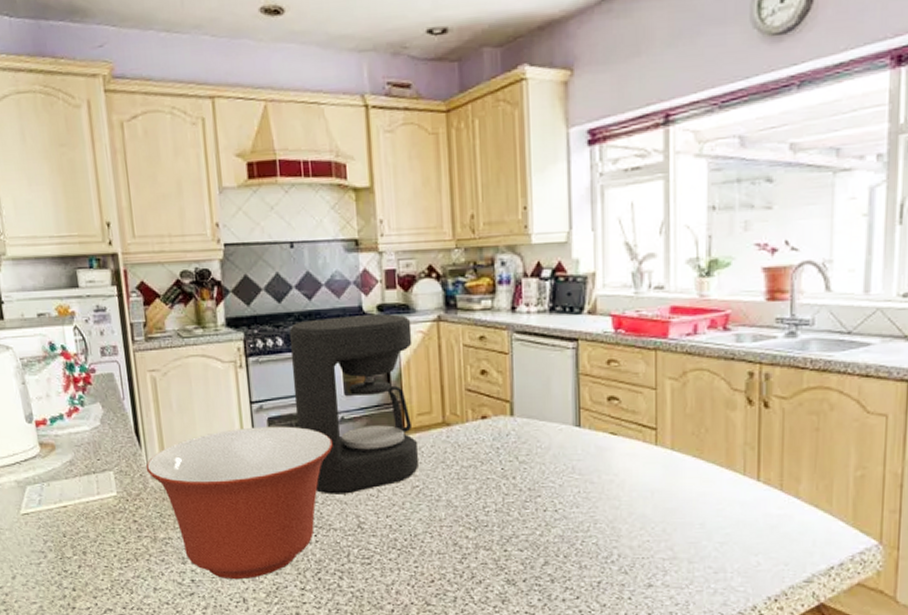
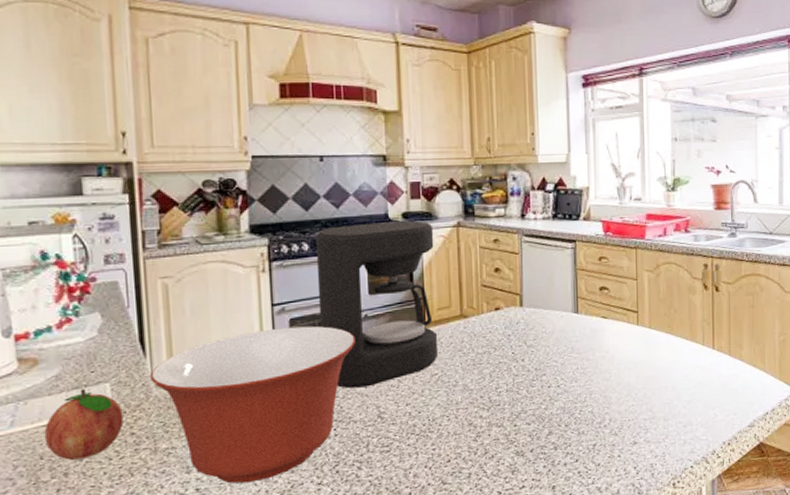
fruit: none [64,475,127,540] -> present [44,388,124,460]

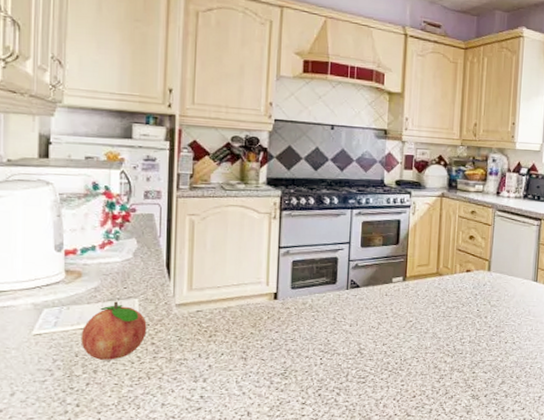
mixing bowl: present [150,326,356,484] -> none [171,267,346,396]
coffee maker: present [316,221,438,389] -> none [317,186,421,326]

